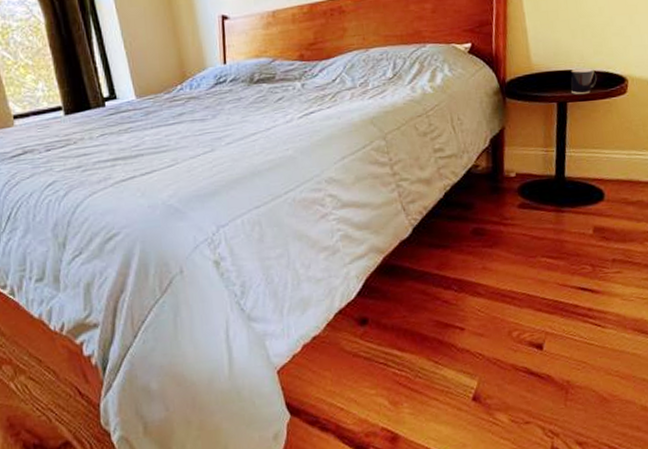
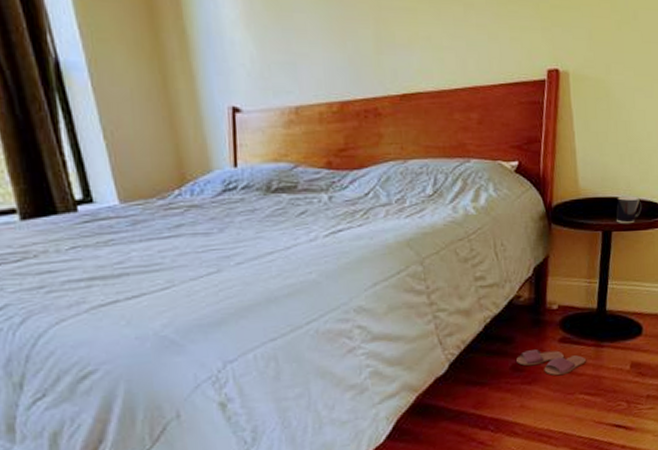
slippers: none [477,215,546,240] -> present [516,349,586,376]

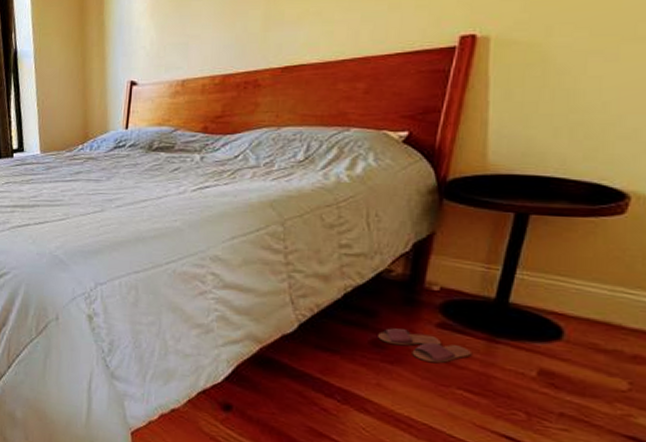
mug: present [616,195,642,224] -> none [539,174,583,208]

